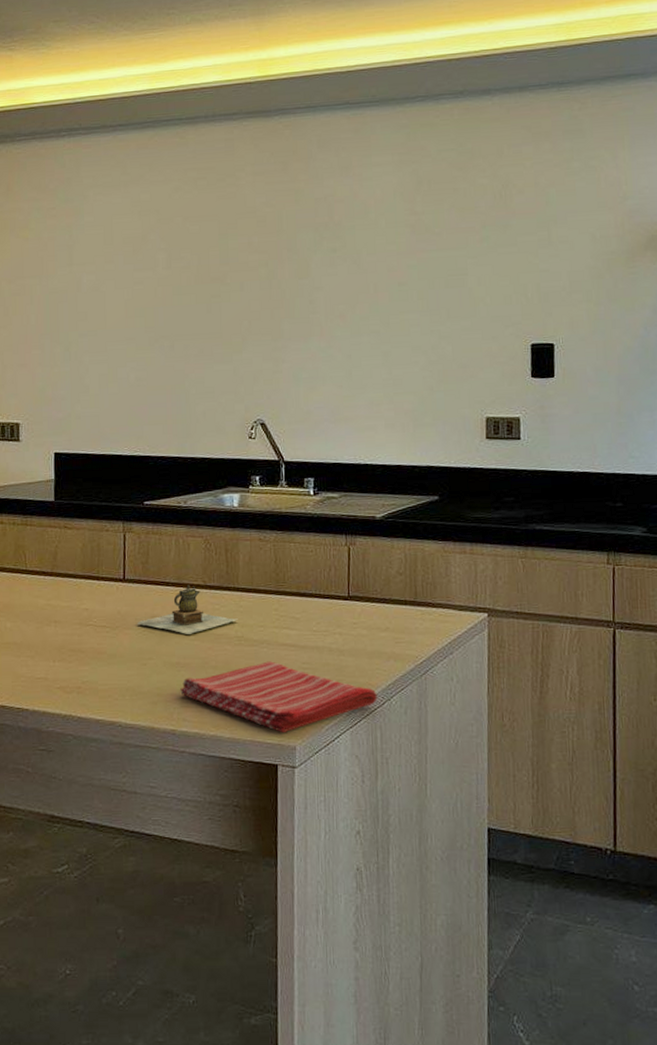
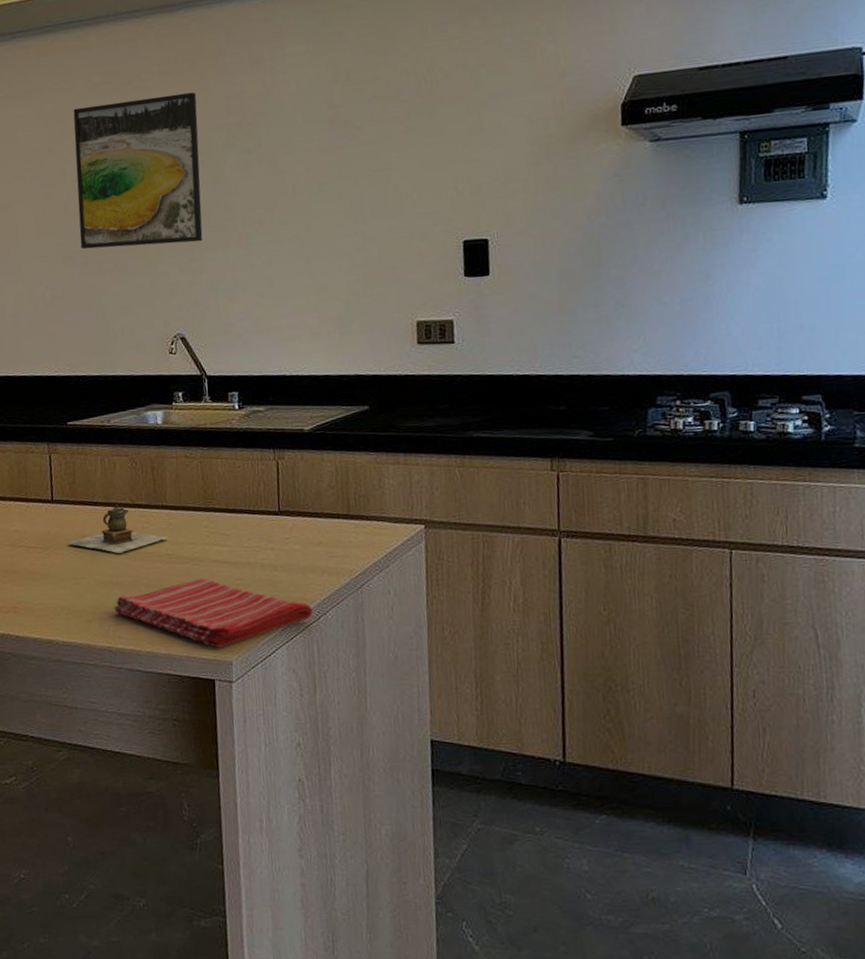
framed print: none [167,192,287,334] -> present [73,92,203,250]

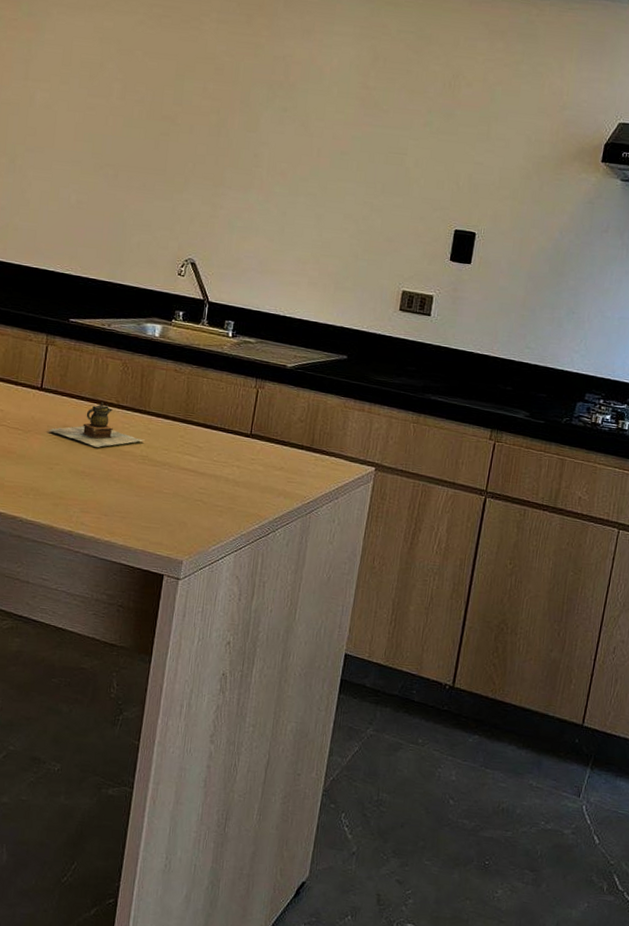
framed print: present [73,92,203,250] -> none [113,32,248,180]
dish towel: present [114,578,313,649] -> none [82,482,264,548]

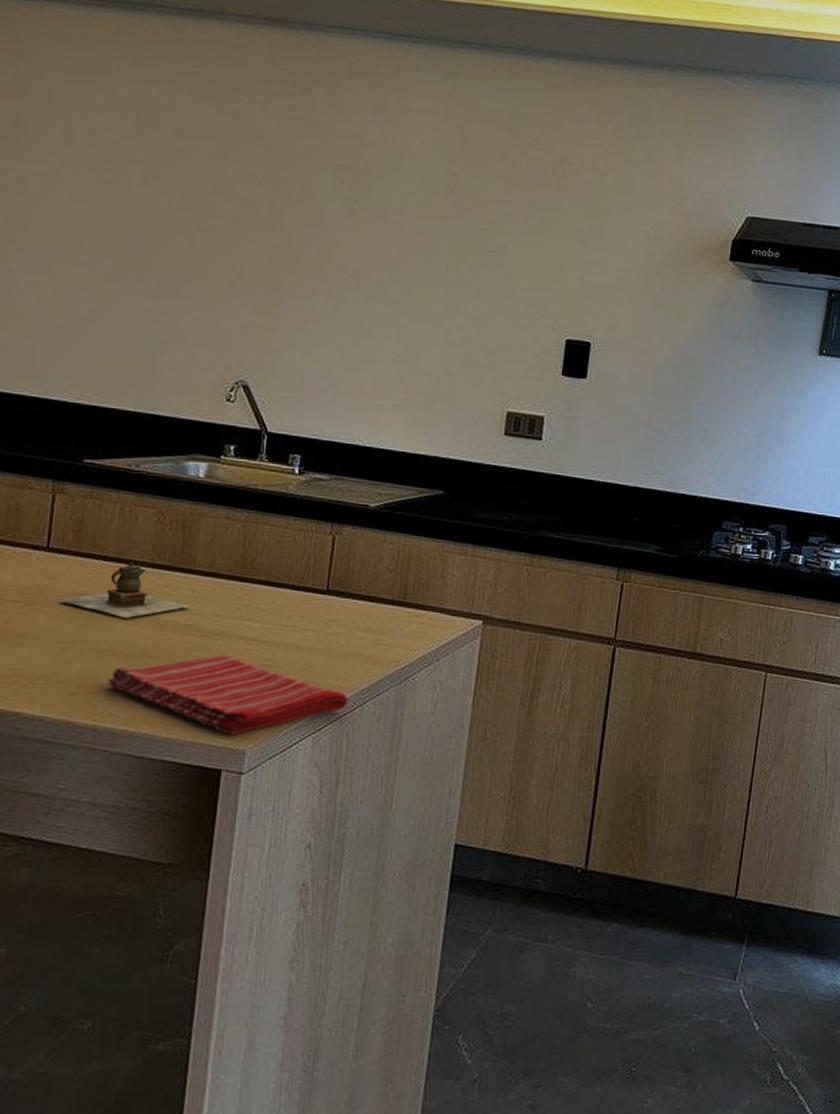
dish towel: none [82,482,264,548] -> present [108,655,348,736]

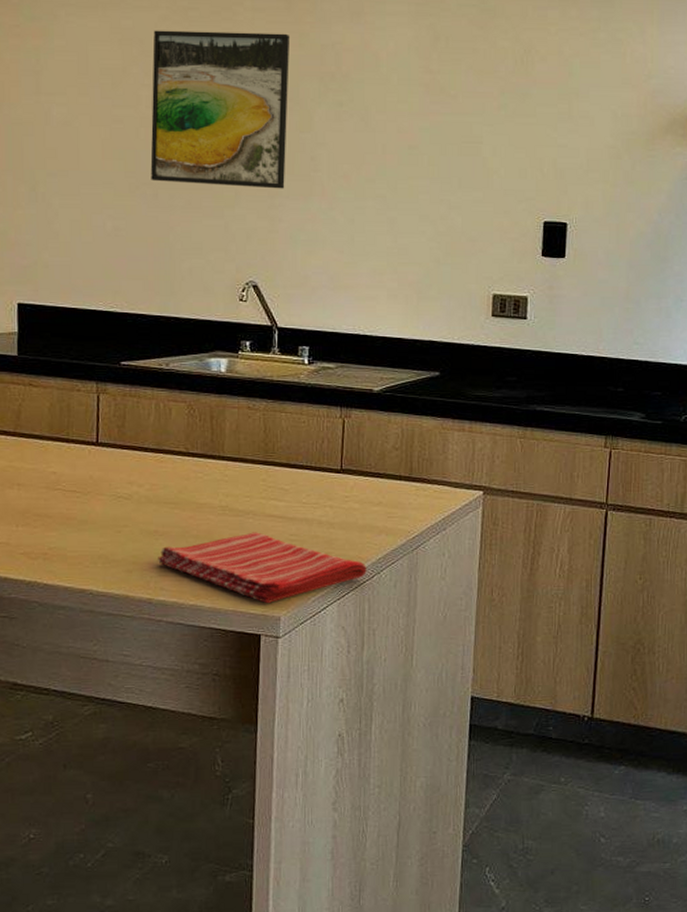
teapot: present [60,561,190,618] -> none [112,451,223,502]
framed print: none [136,104,306,285] -> present [150,30,291,189]

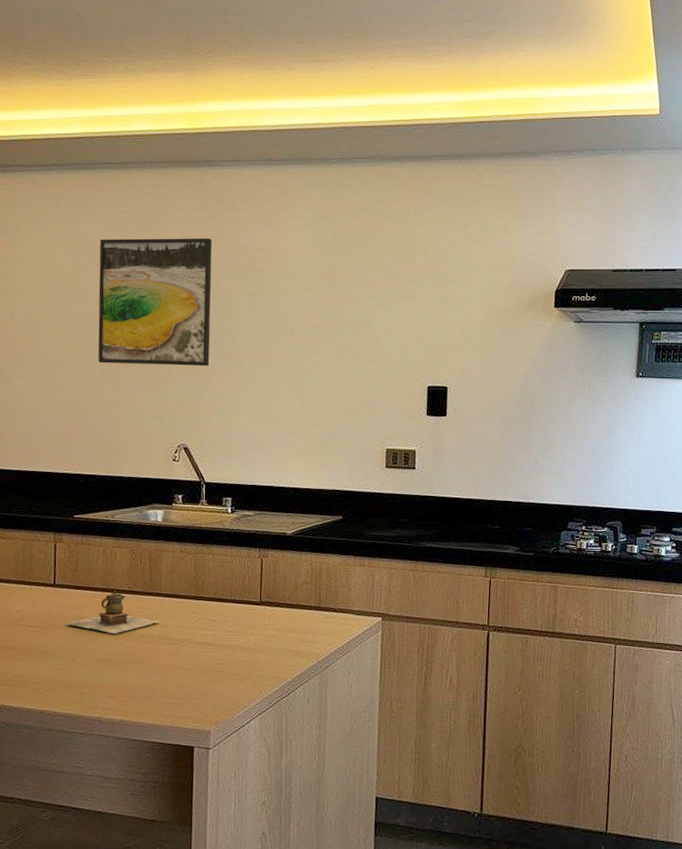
teapot: none [112,451,223,502] -> present [67,590,160,634]
dish towel: present [158,532,367,604] -> none [106,658,284,720]

